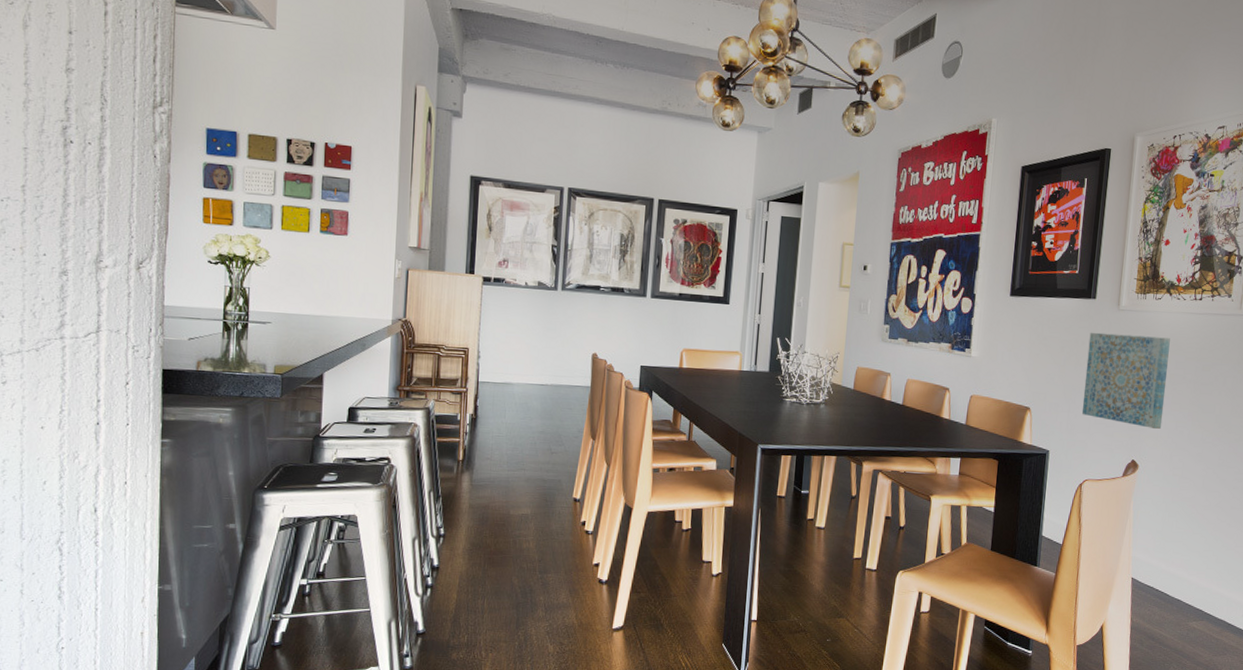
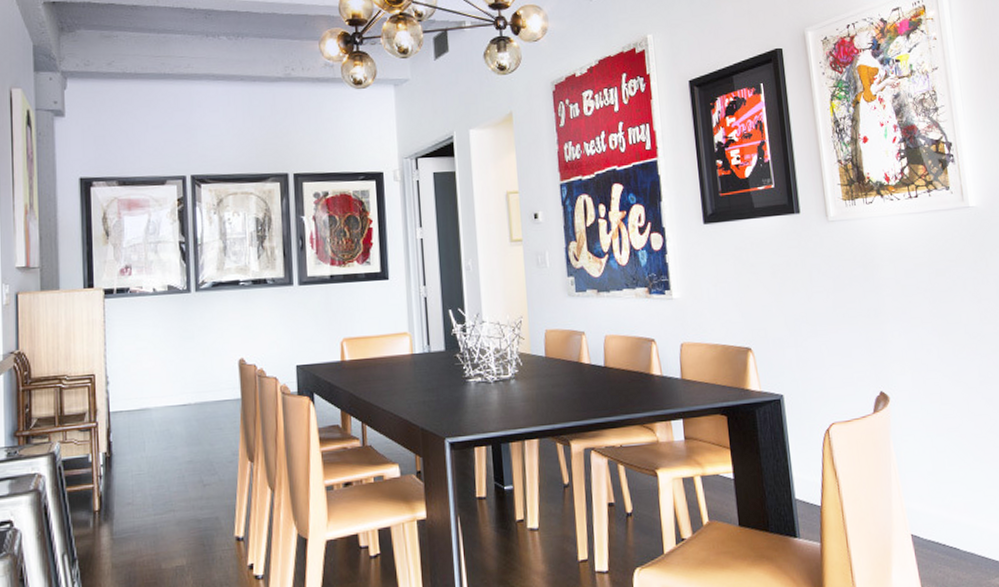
wall art: present [1081,332,1170,430] -> none [801,245,906,352]

